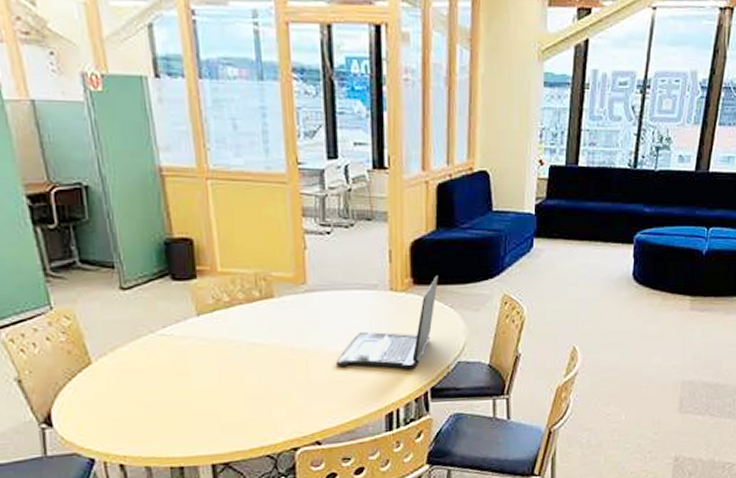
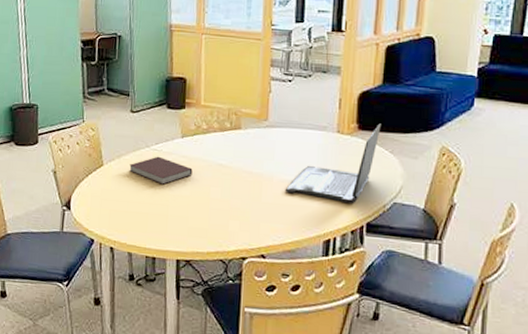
notebook: none [129,342,218,377] -> present [129,156,193,185]

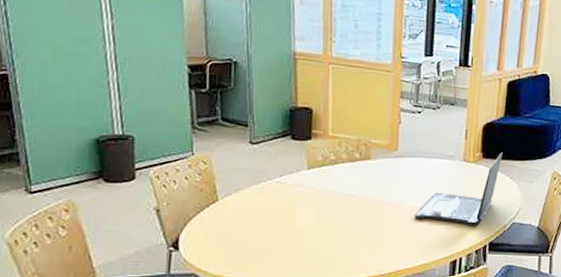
notebook: present [129,156,193,185] -> none [249,189,320,218]

